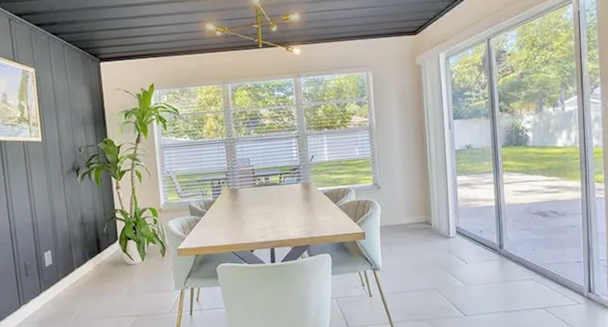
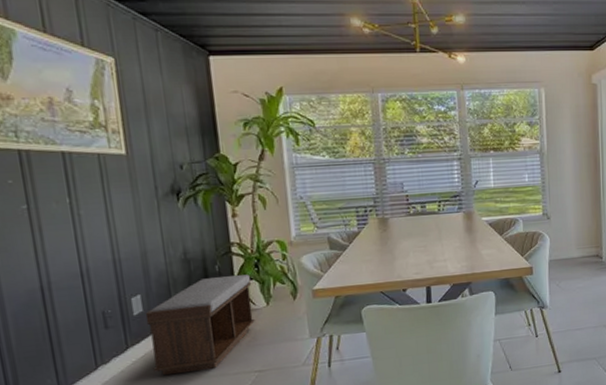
bench: none [53,235,133,315] -> present [145,274,255,375]

